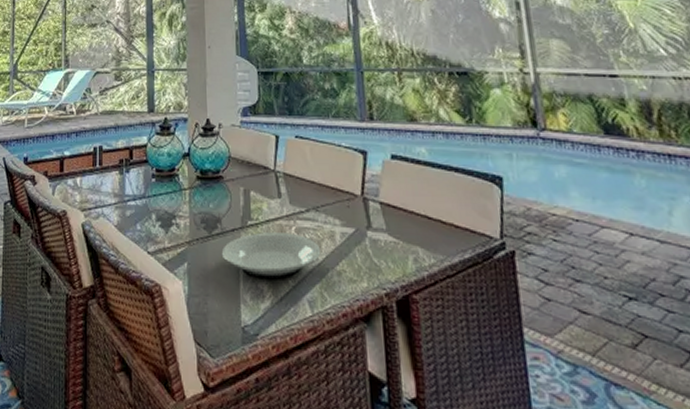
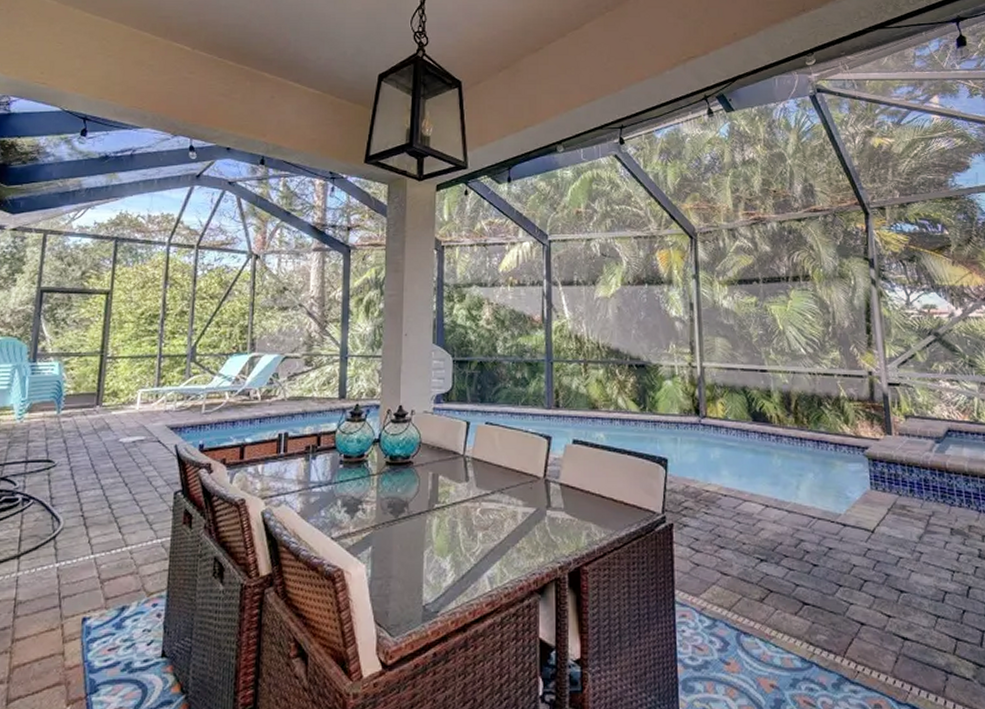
plate: present [223,232,321,280] -> none [408,514,503,559]

